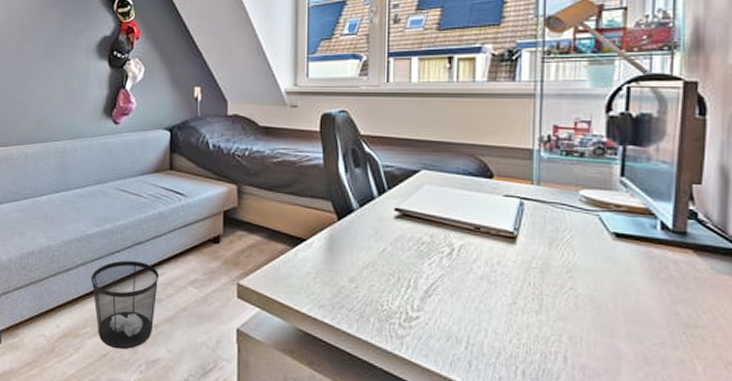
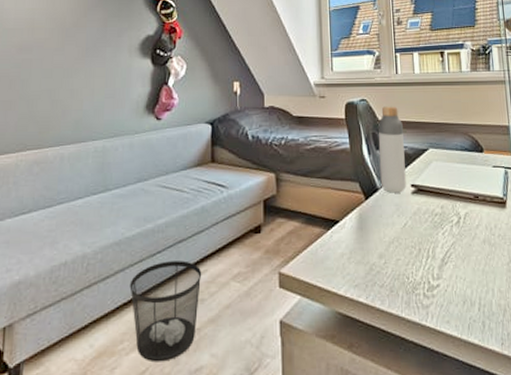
bottle: none [357,119,392,216] -> present [378,106,406,193]

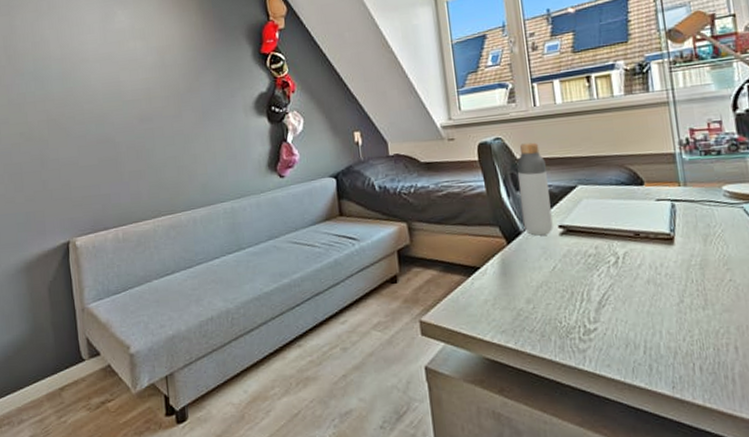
waste bin: present [129,260,202,363] -> none [273,312,342,406]

